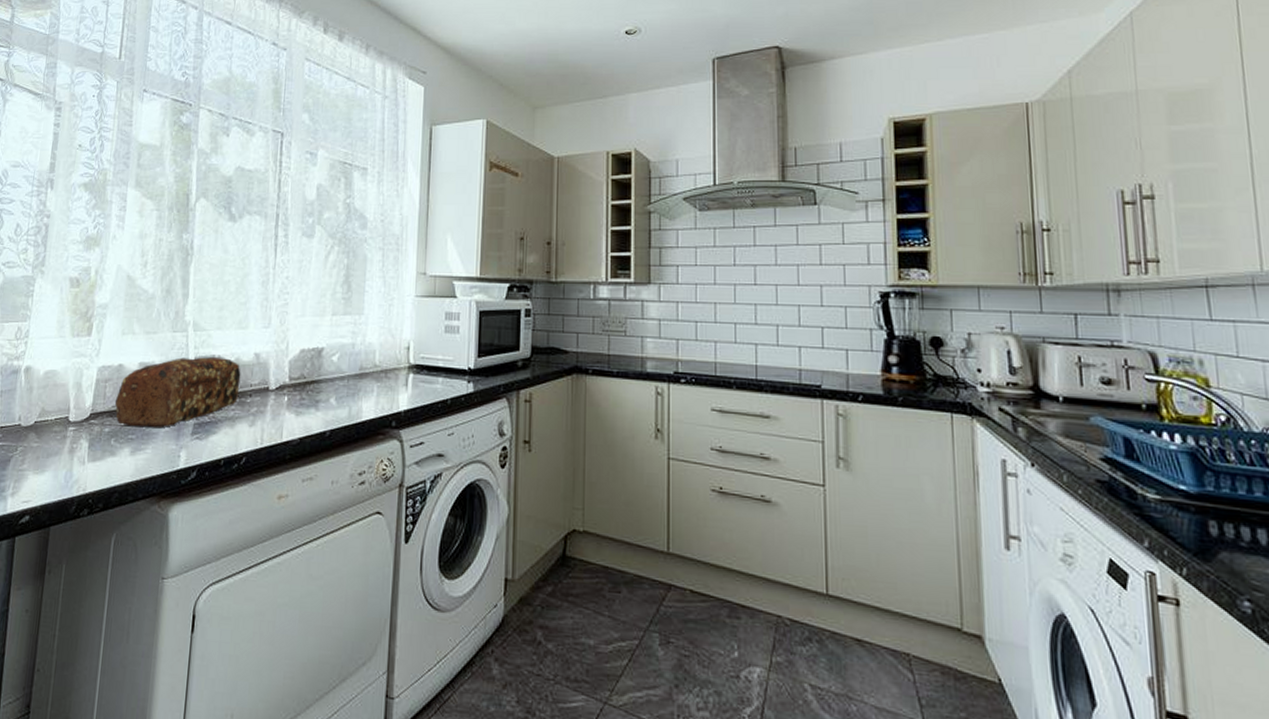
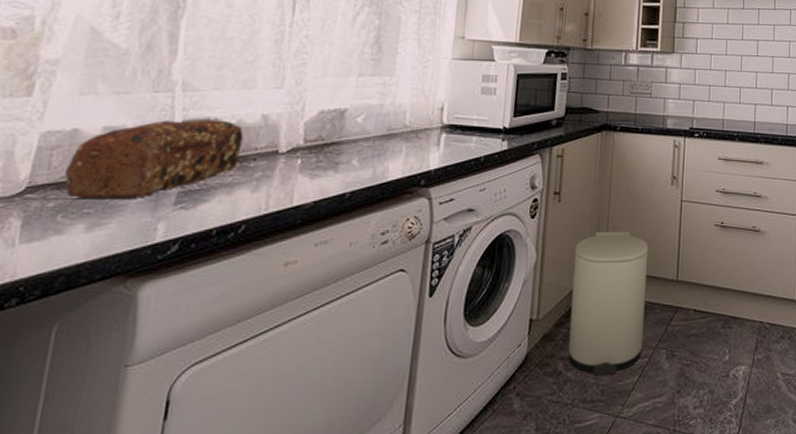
pedal bin: none [547,488,632,655] -> present [568,232,649,377]

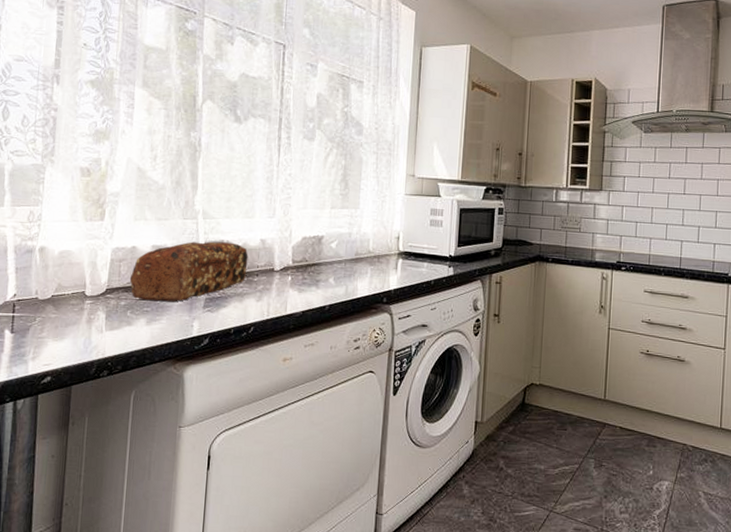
pedal bin: present [568,232,649,377] -> none [508,351,579,476]

